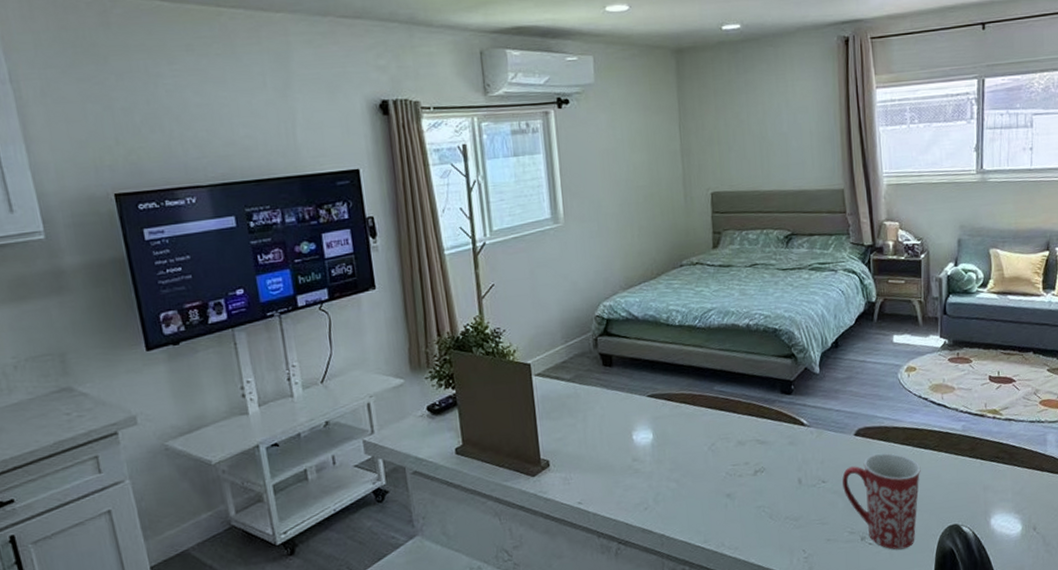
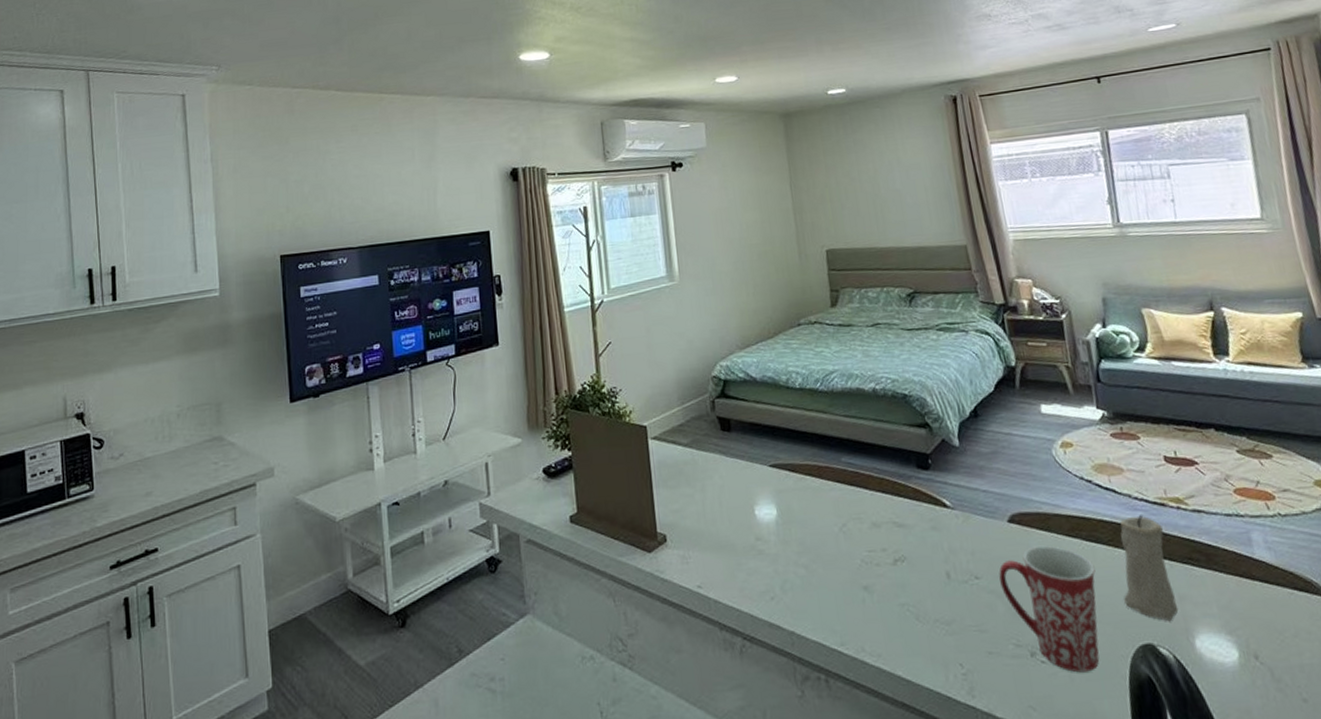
candle: none [941,425,982,507] -> present [1120,515,1179,622]

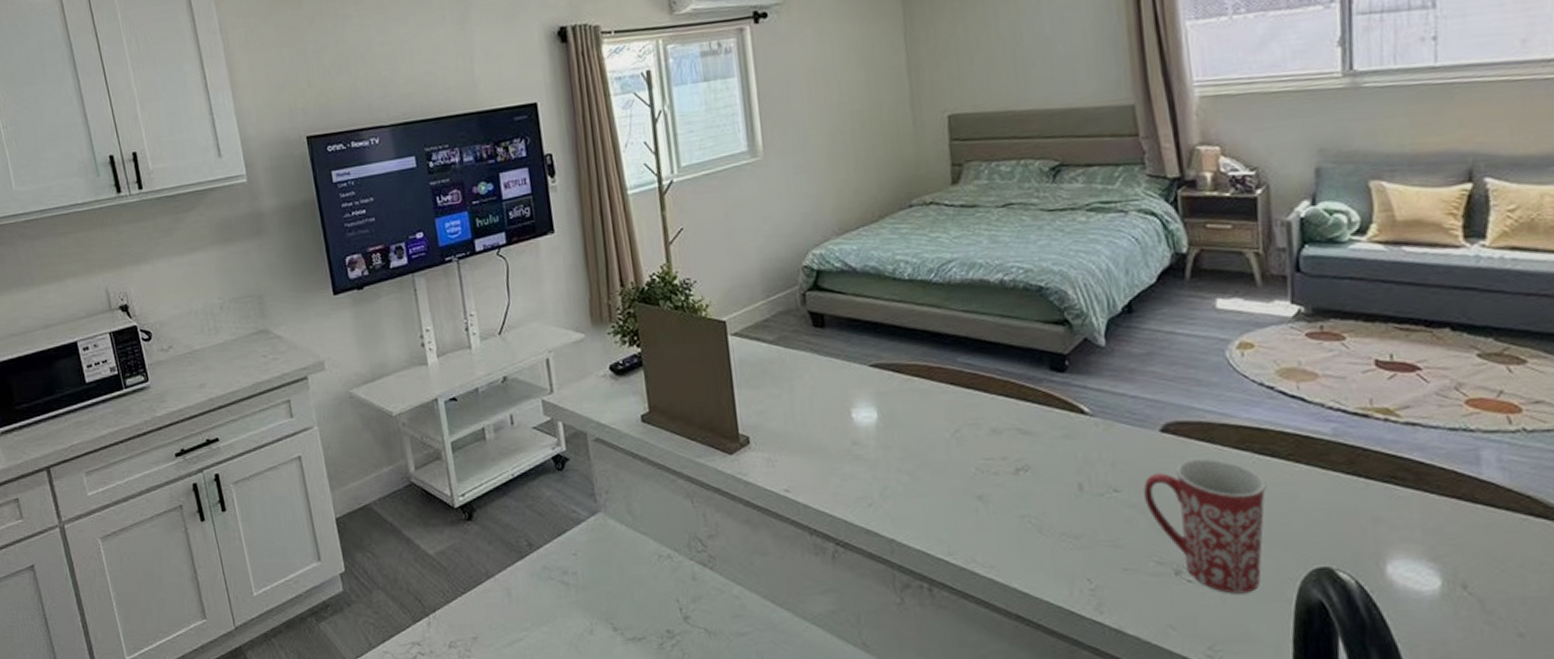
candle: present [1120,515,1179,622] -> none [1300,427,1370,545]

